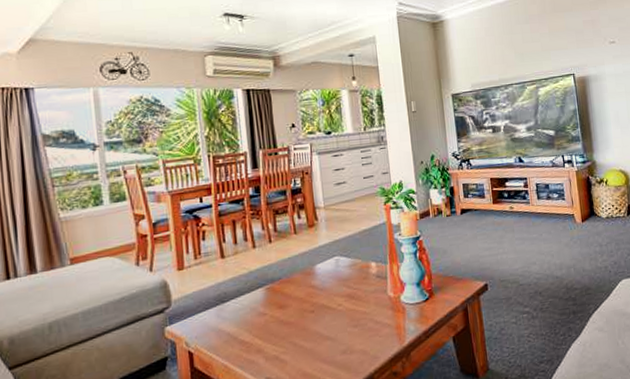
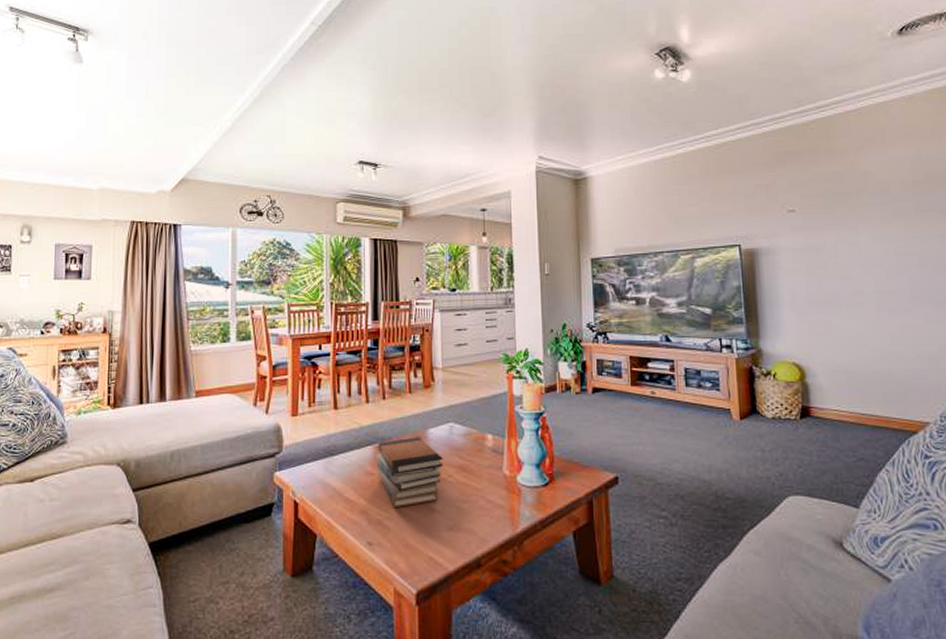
book stack: none [267,273,333,343] -> present [376,437,443,508]

